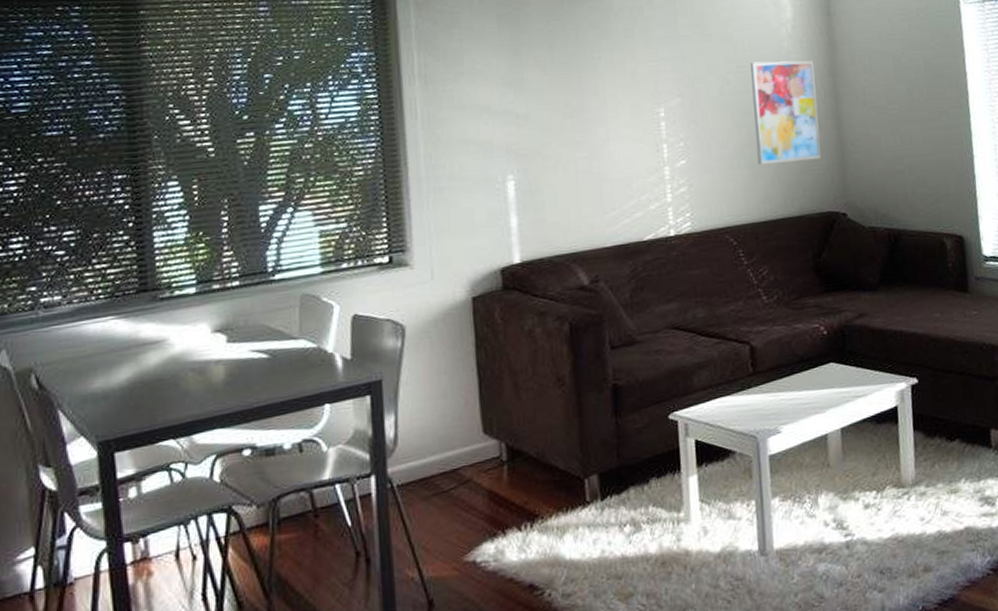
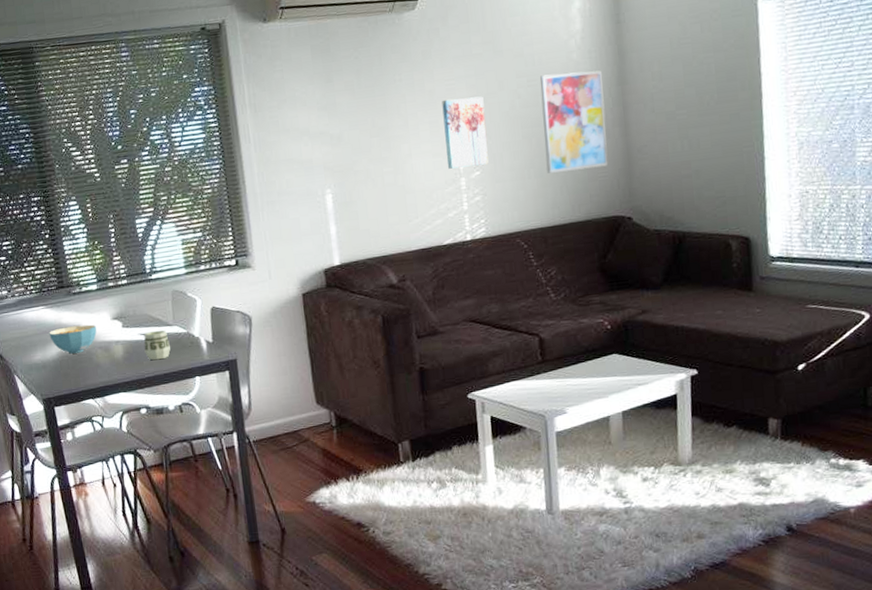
cereal bowl: none [118,339,190,379] -> present [49,324,97,354]
cup: none [255,344,292,385] -> present [144,330,171,361]
wall art: none [645,80,695,156] -> present [442,96,489,169]

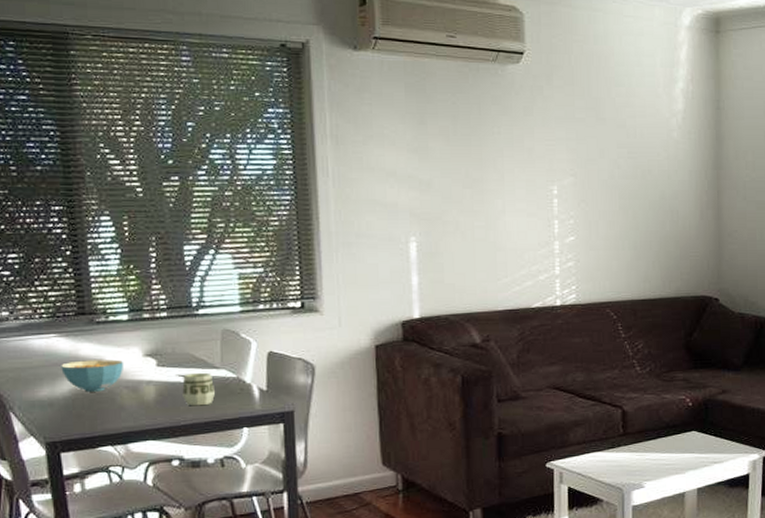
wall art: present [442,96,489,169] -> none [540,159,584,231]
wall art: present [539,70,609,173] -> none [640,149,700,247]

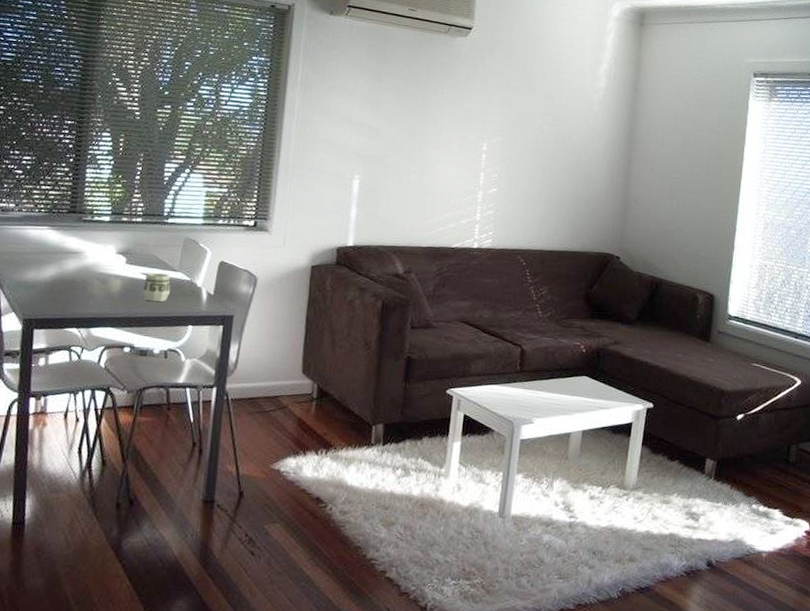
cereal bowl: present [61,359,124,392] -> none [47,251,100,280]

